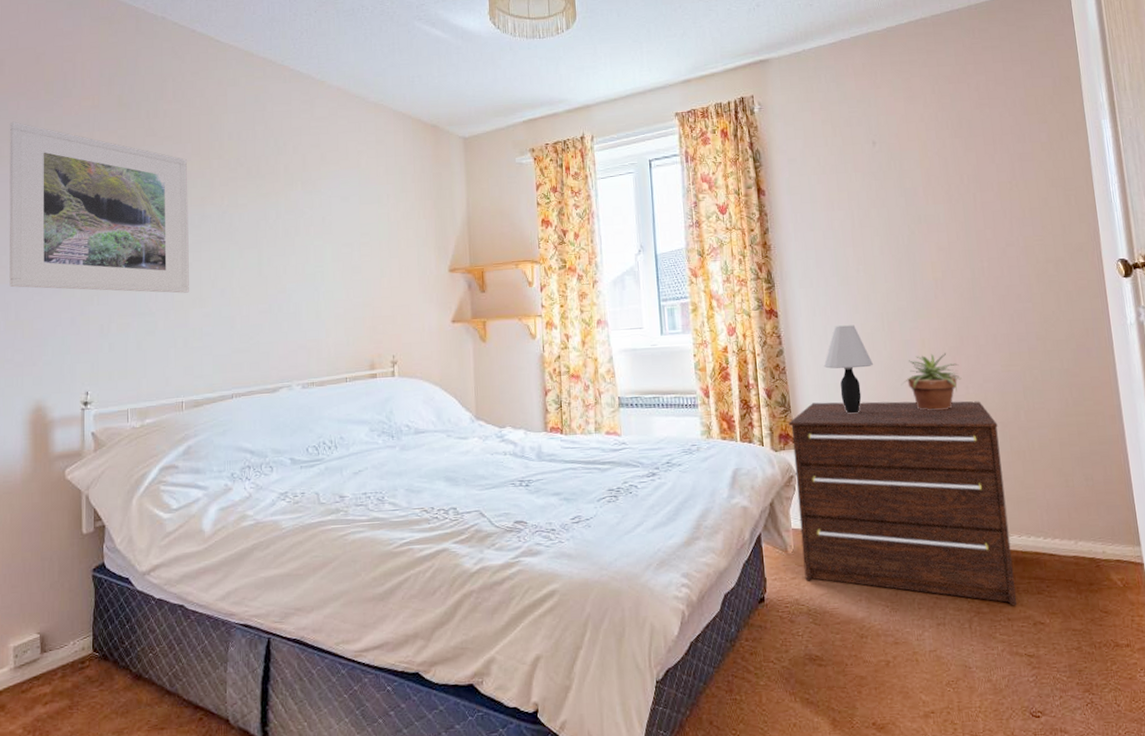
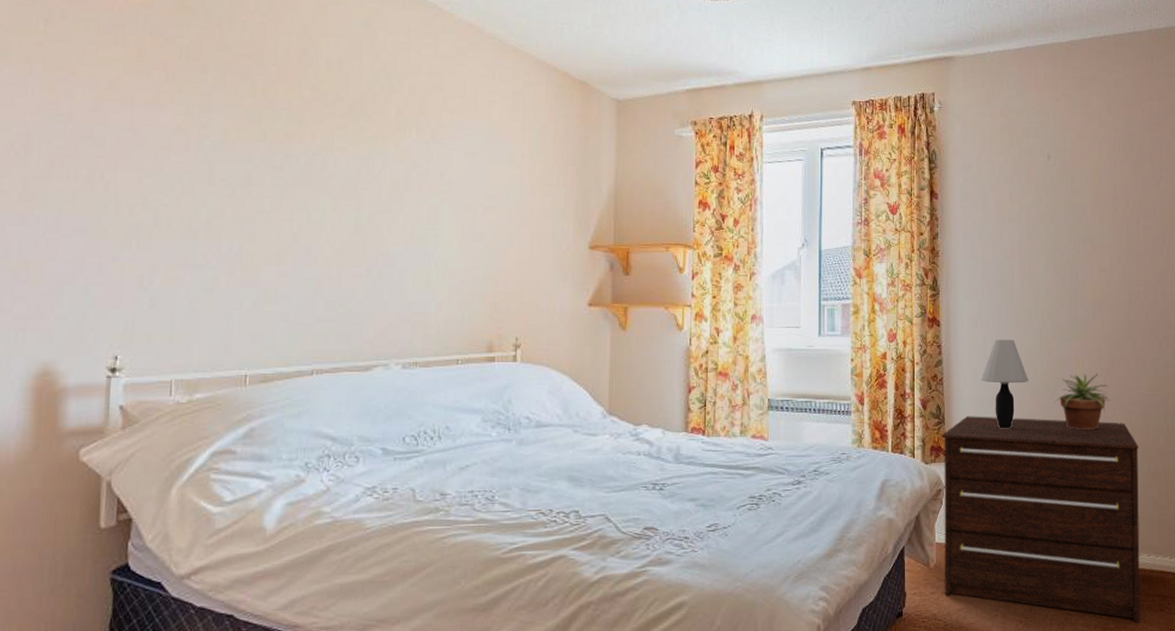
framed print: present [9,121,189,293] -> none [11,9,270,246]

